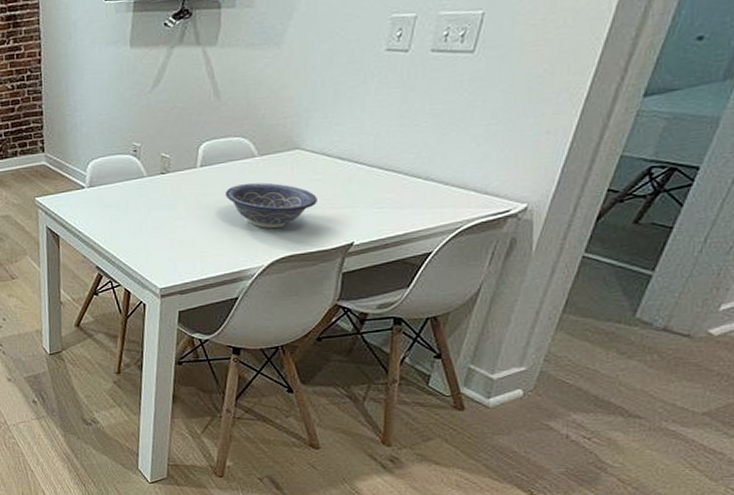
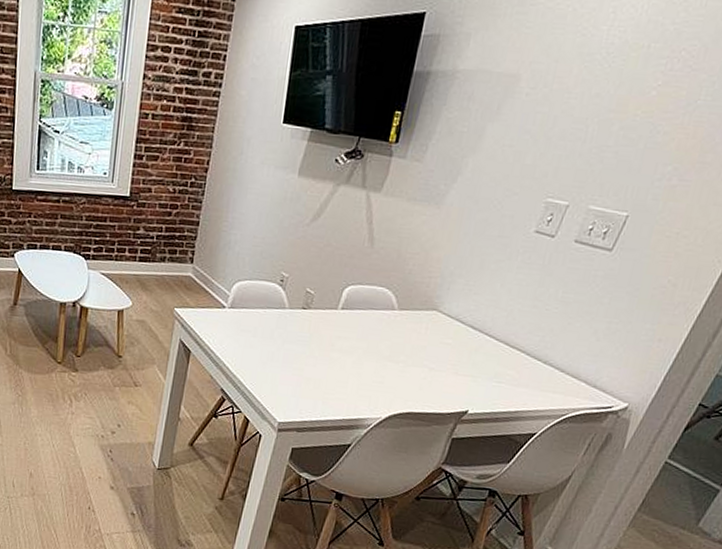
decorative bowl: present [225,182,317,229] -> none [358,334,444,384]

